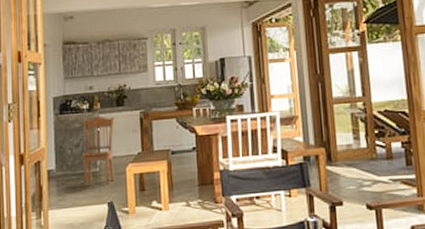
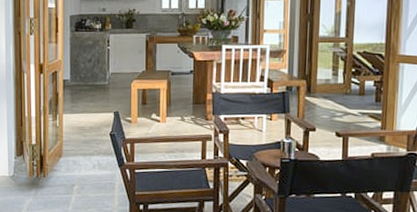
dining chair: present [82,116,115,184] -> none [94,36,124,95]

